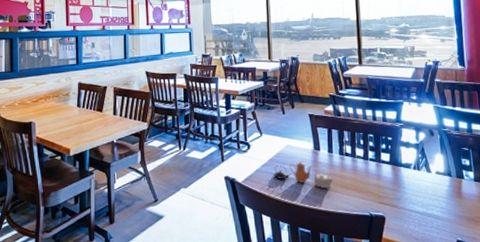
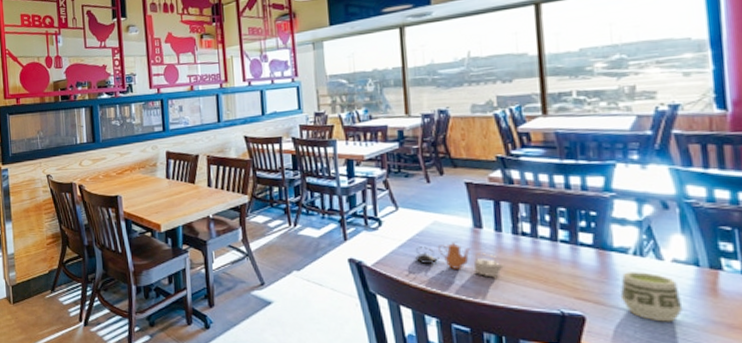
cup: none [406,181,443,218] -> present [619,272,684,322]

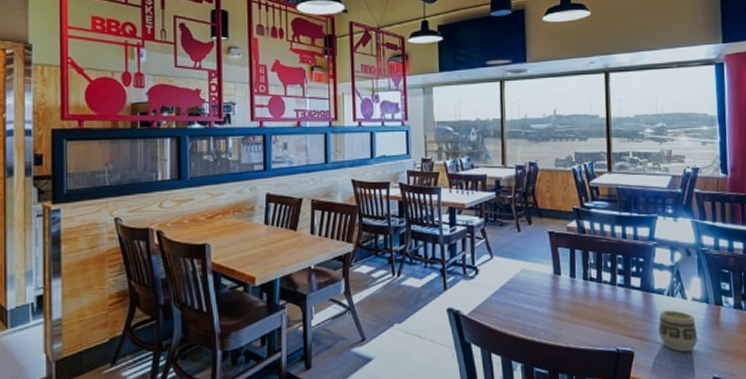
teapot: present [415,242,504,276] -> none [506,288,576,320]

